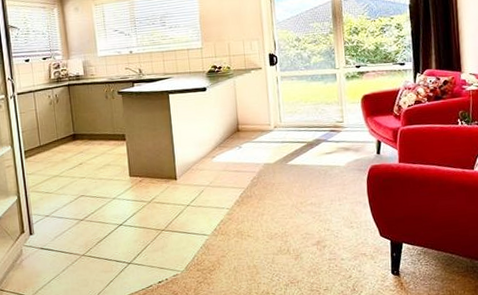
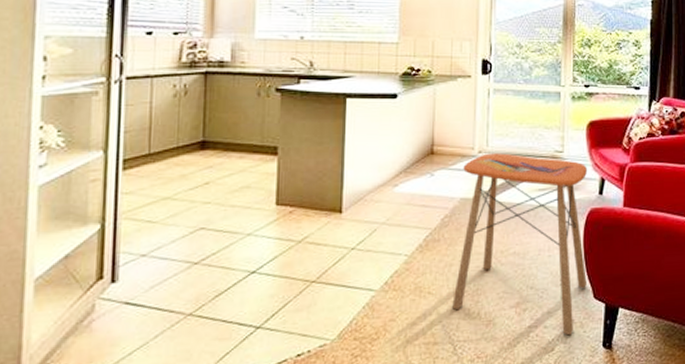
side table: none [263,126,373,266] -> present [452,153,588,336]

